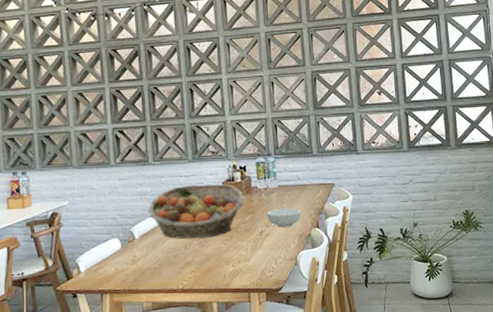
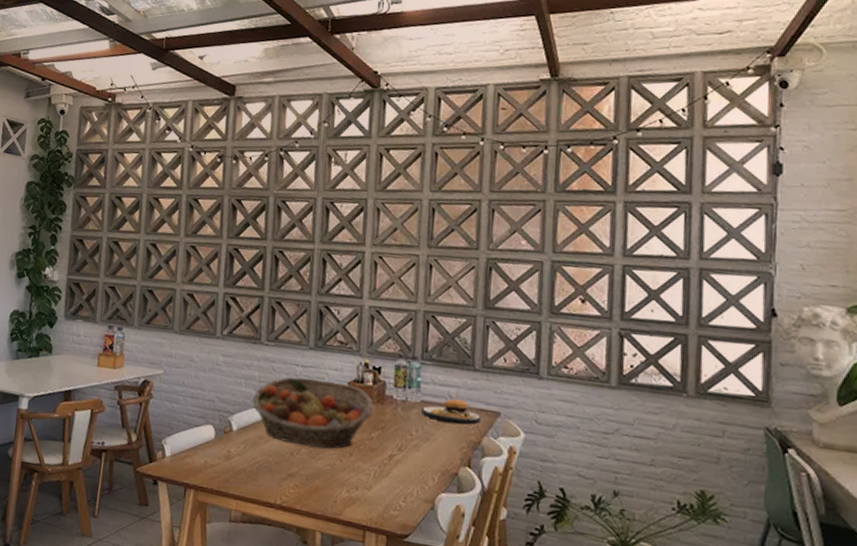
cereal bowl: present [268,207,301,228] -> none [402,430,448,458]
plate: none [278,172,323,198] -> present [420,389,482,425]

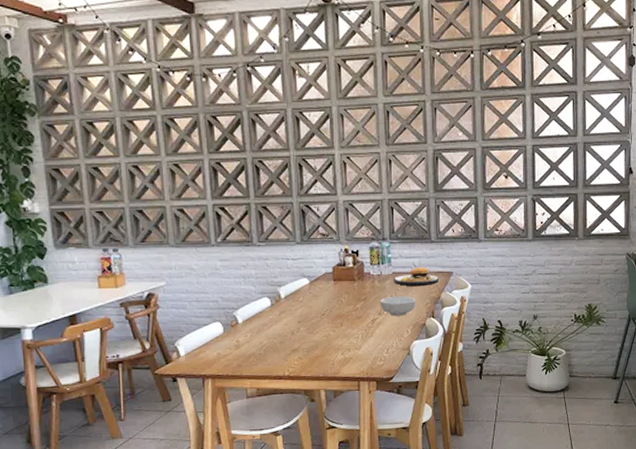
fruit basket: present [252,377,374,449] -> none [252,268,356,325]
cereal bowl: none [402,430,448,458] -> present [381,296,416,316]

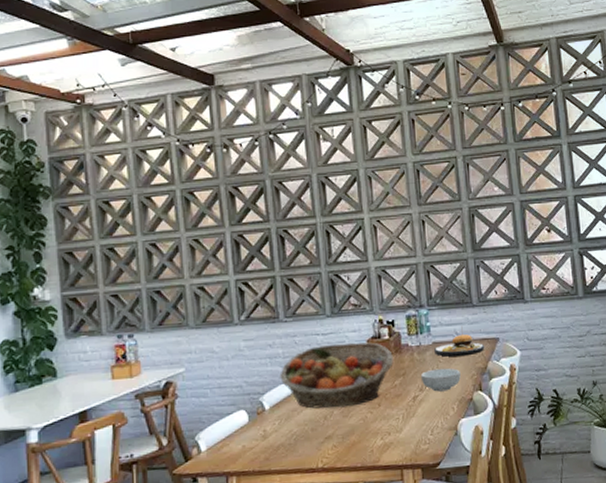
fruit basket: none [252,268,356,325] -> present [279,342,393,409]

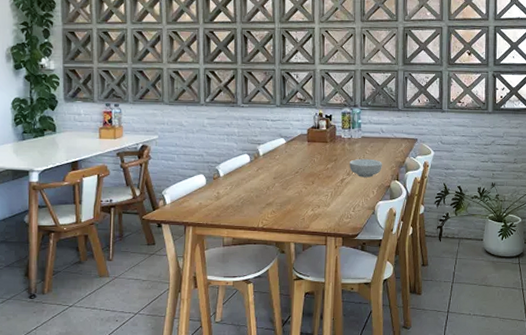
fruit basket: present [279,342,393,409] -> none [234,129,328,181]
plate: present [433,325,485,357] -> none [362,125,405,150]

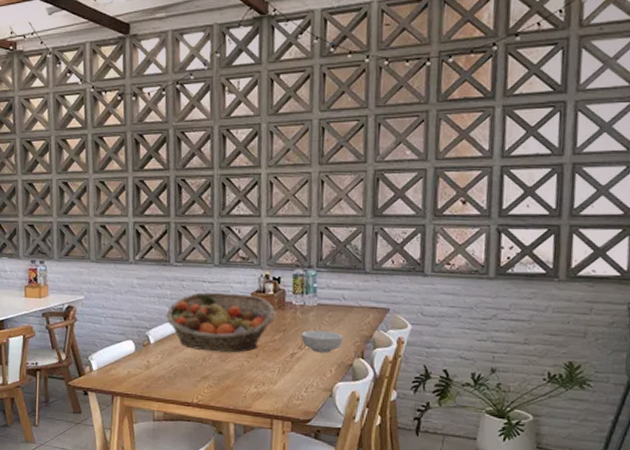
fruit basket: none [234,129,328,181] -> present [166,292,276,353]

